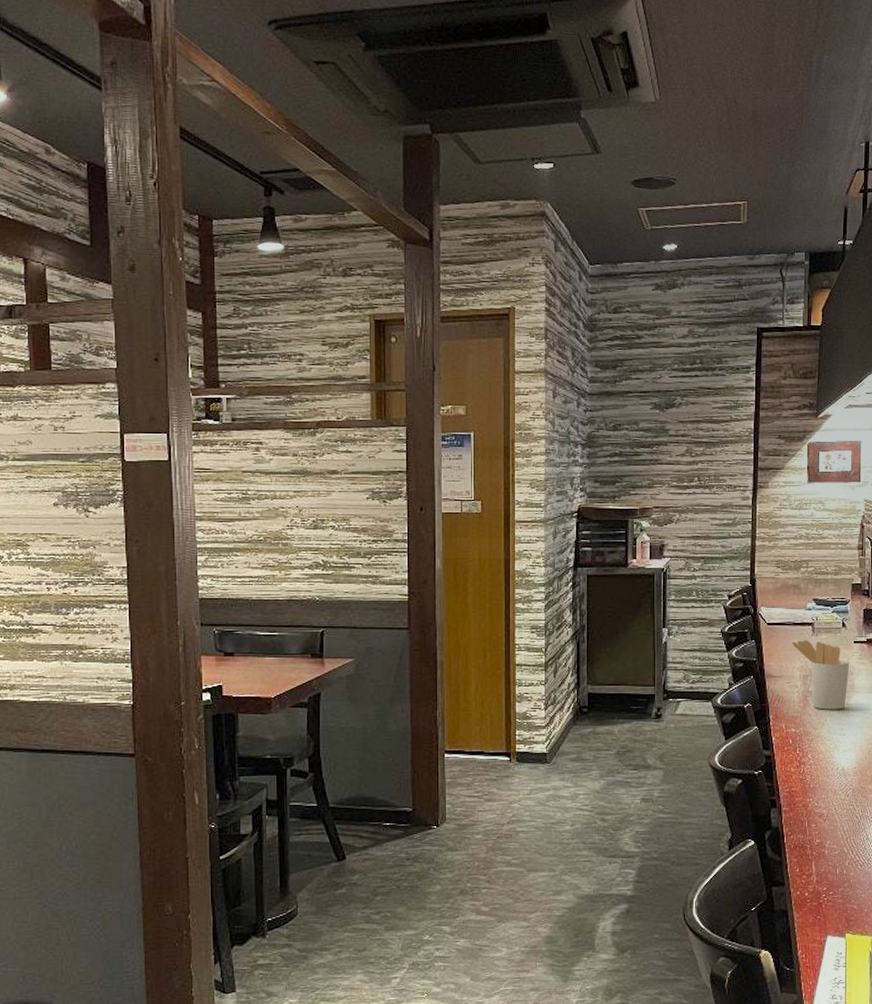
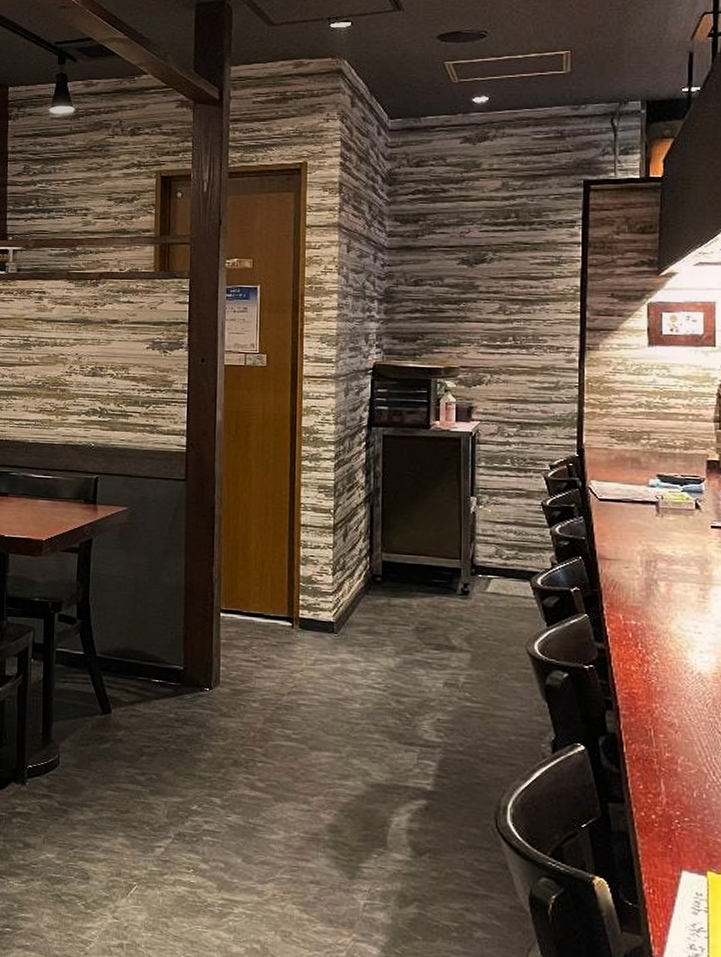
utensil holder: present [792,640,850,710] -> none [631,520,706,604]

